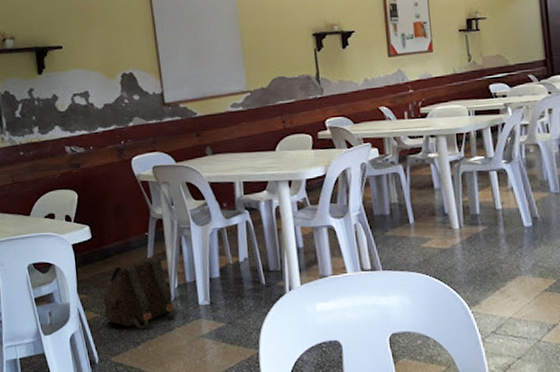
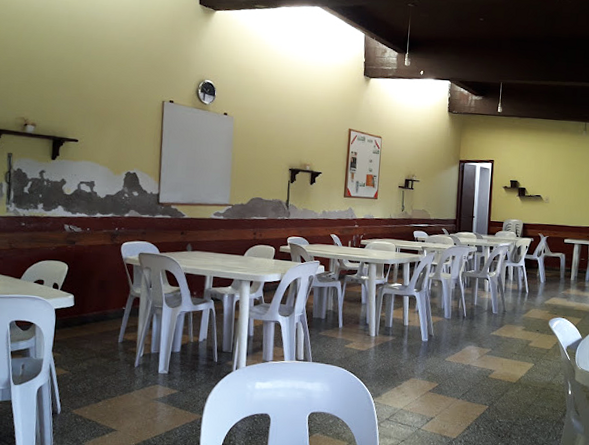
satchel: present [103,254,175,329] -> none [73,326,137,388]

